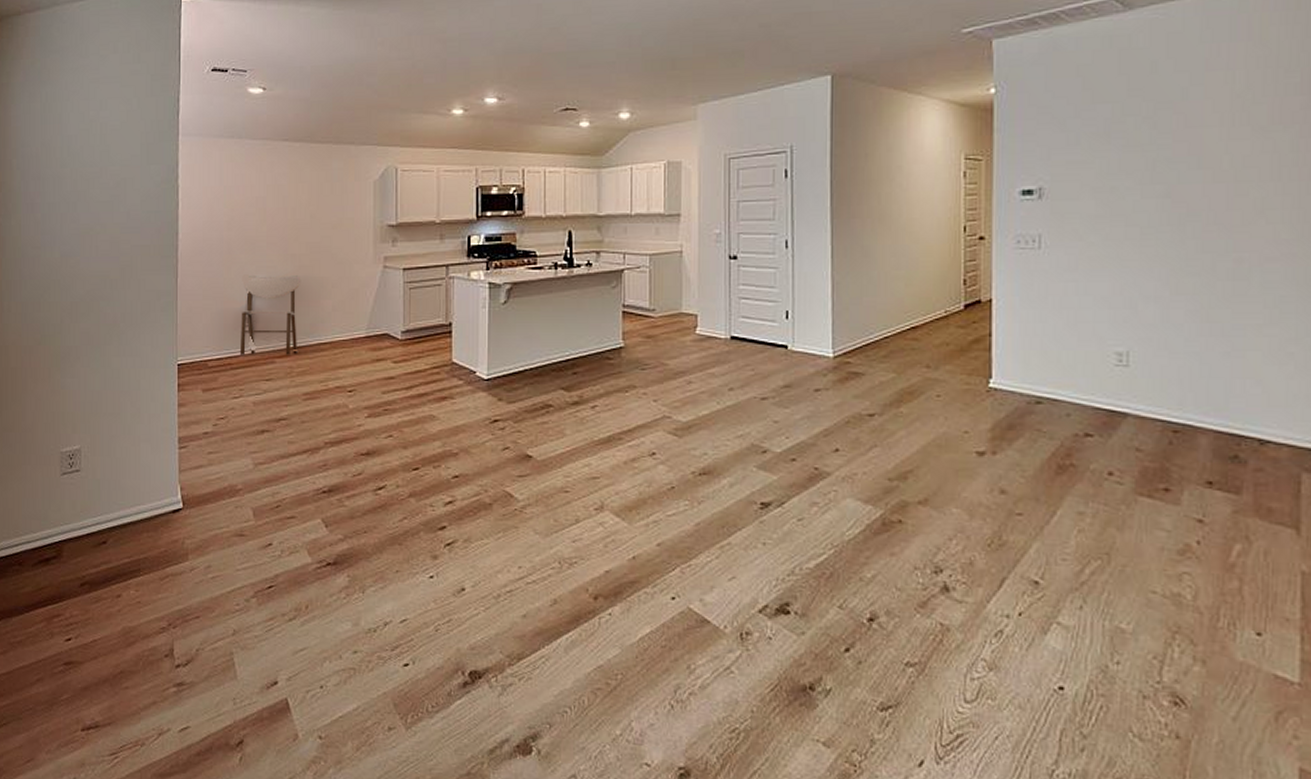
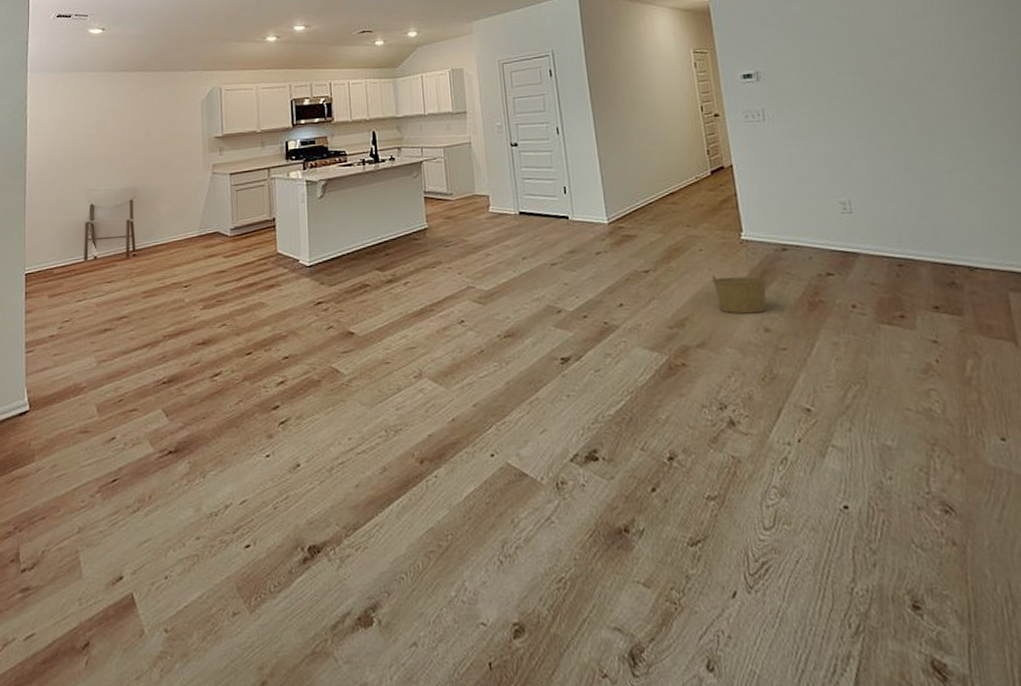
basket: none [947,426,1011,472] -> present [712,273,767,314]

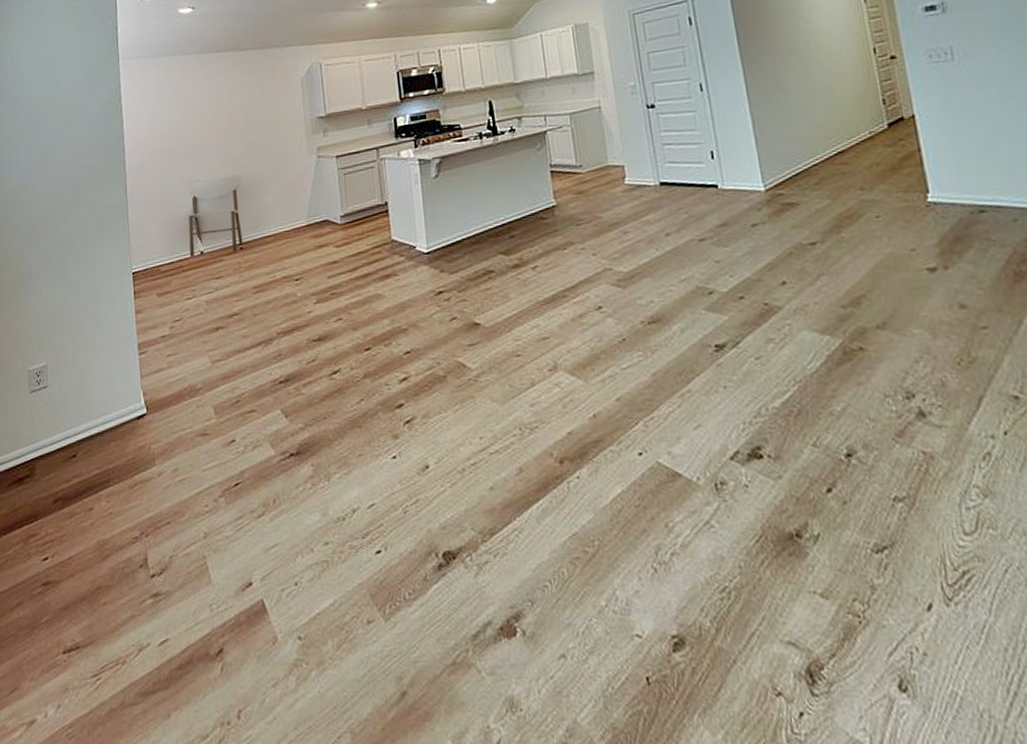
basket: present [712,273,767,314] -> none [892,240,961,289]

